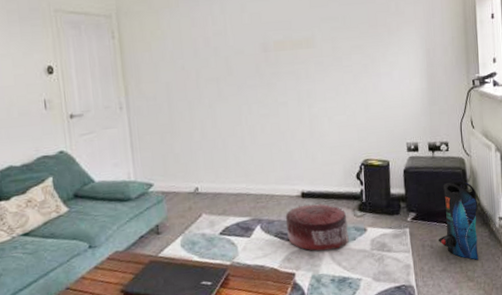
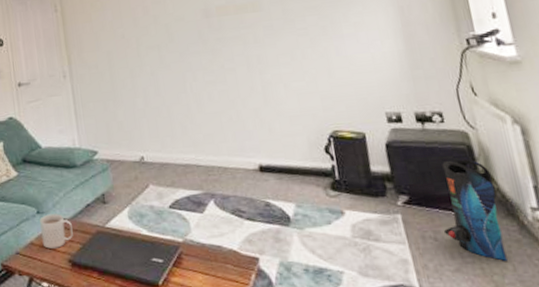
mug: none [92,247,126,282] -> present [40,213,73,249]
pouf: present [285,204,349,251] -> none [242,179,323,235]

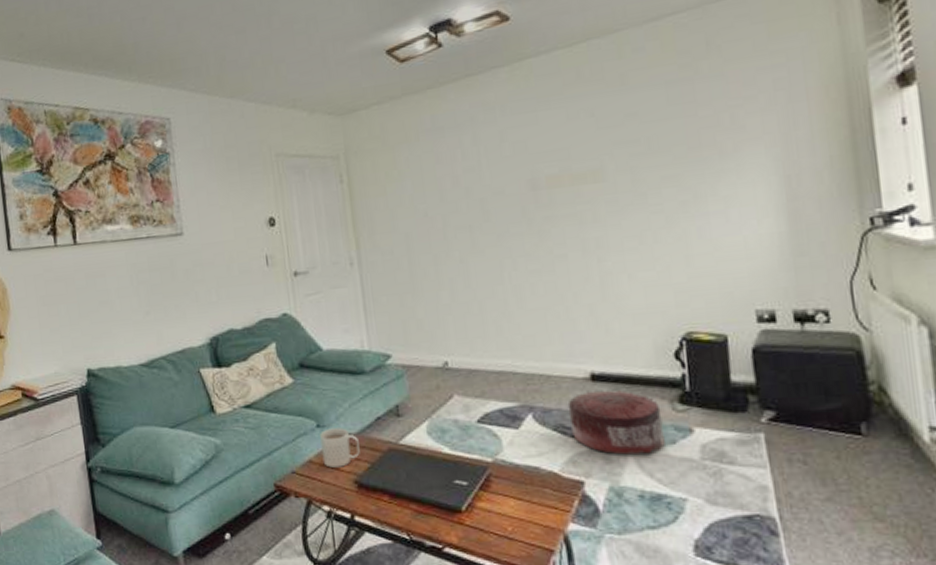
pouf: none [242,179,323,235] -> present [567,390,665,455]
pouch: present [442,160,508,262] -> none [815,369,893,491]

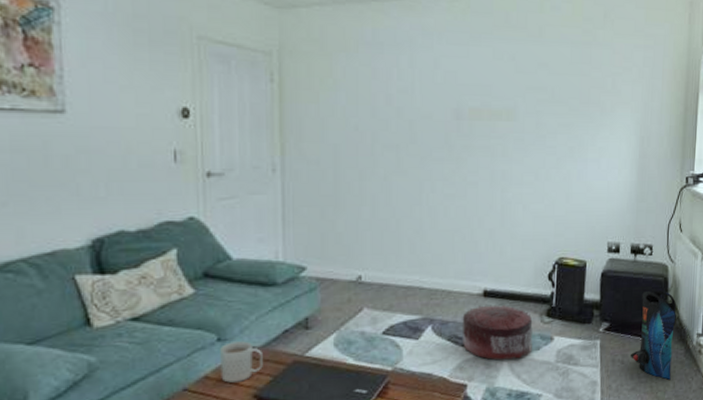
pouch: none [815,369,893,491] -> present [630,291,677,381]

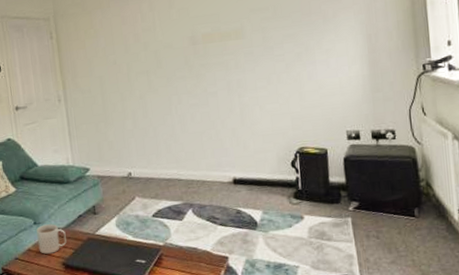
pouf: present [462,304,533,361] -> none [217,190,284,237]
pouch: present [630,291,677,381] -> none [385,171,434,255]

